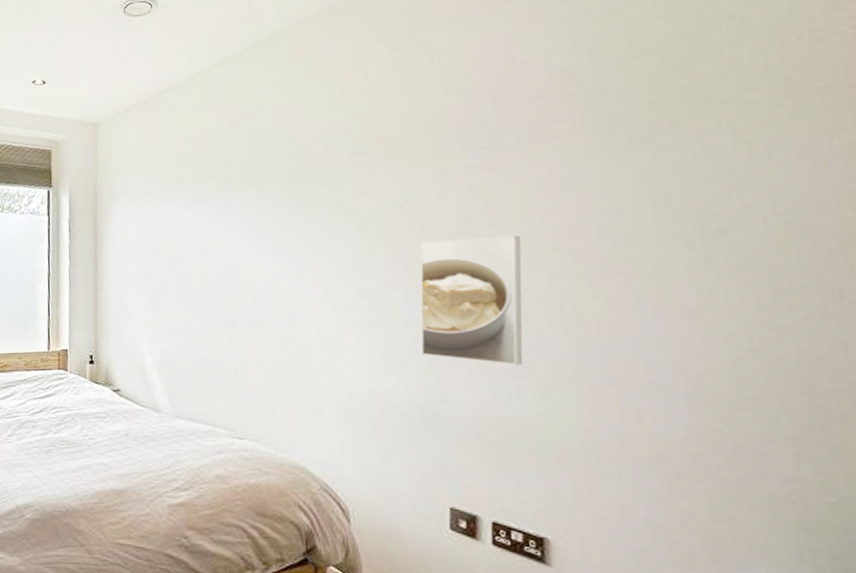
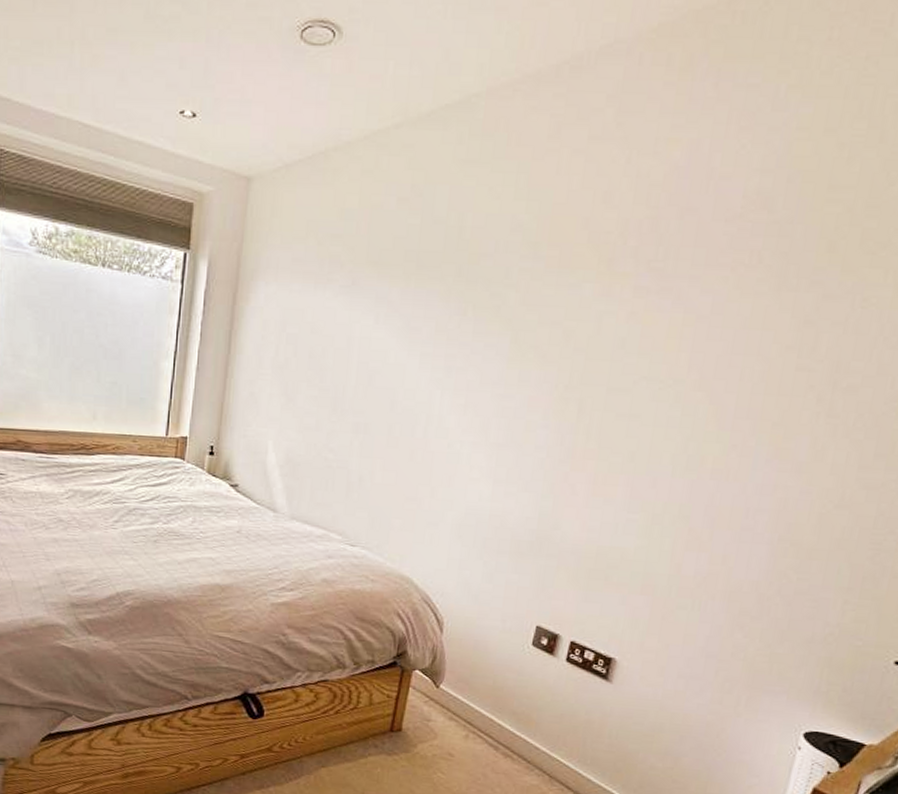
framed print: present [419,235,523,366] -> none [544,363,668,500]

